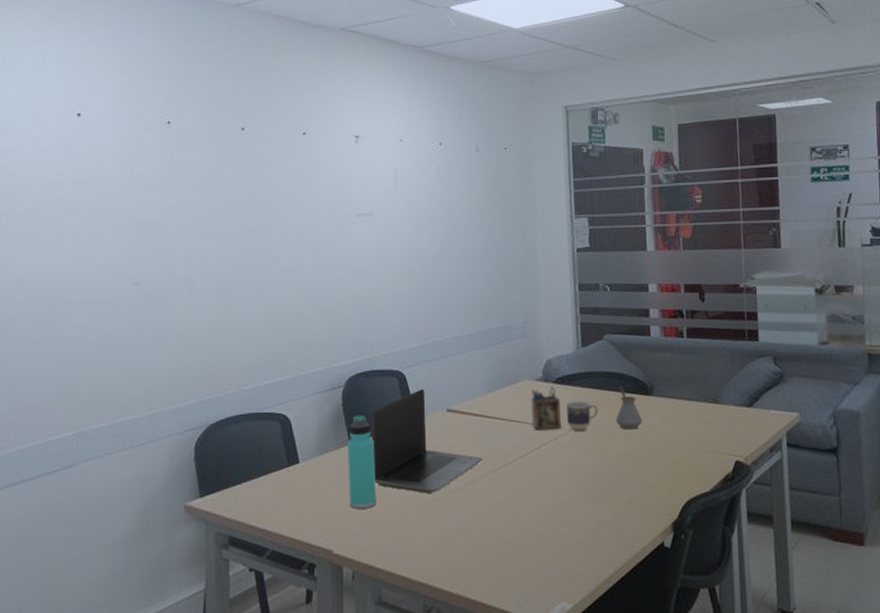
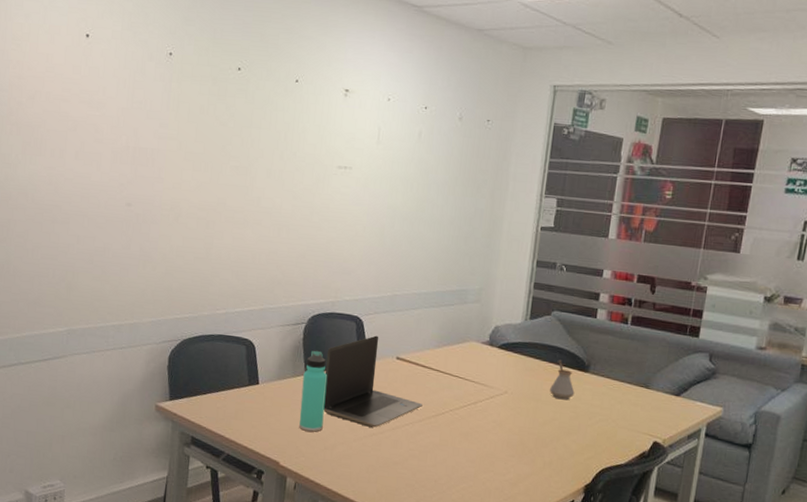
desk organizer: present [530,386,561,430] -> none [472,350,501,389]
cup: present [565,400,599,432] -> none [504,366,536,395]

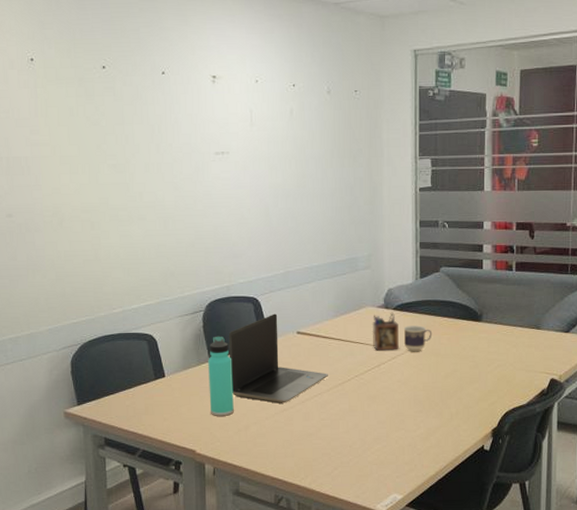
desk organizer: none [472,350,501,389] -> present [372,312,399,351]
cup: none [504,366,536,395] -> present [403,325,433,352]
coffee pot: present [550,359,575,400] -> none [448,313,471,351]

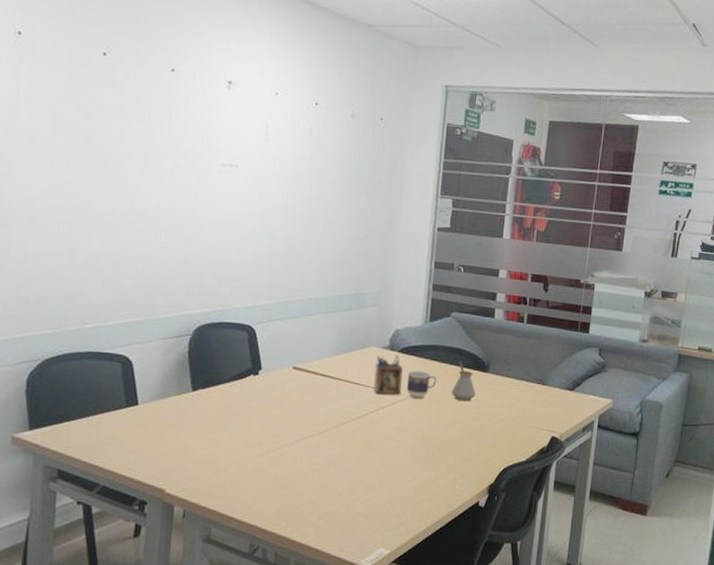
thermos bottle: present [208,336,234,416] -> none [186,364,218,453]
laptop computer: present [228,313,328,404] -> none [214,345,323,444]
coffee pot: none [448,313,471,351] -> present [452,361,476,402]

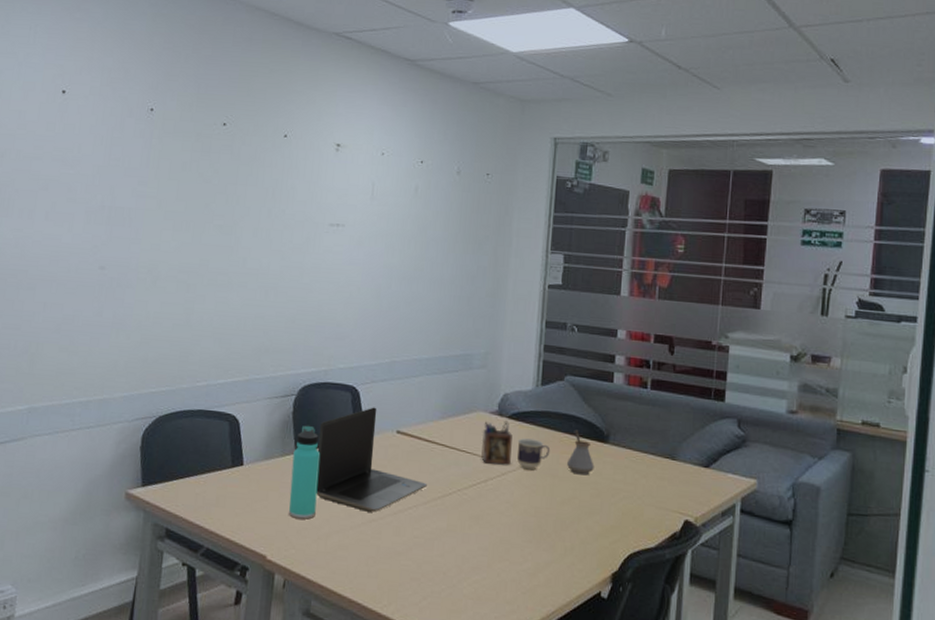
thermos bottle: none [186,364,218,453] -> present [289,425,320,520]
laptop computer: none [214,345,323,444] -> present [316,407,427,513]

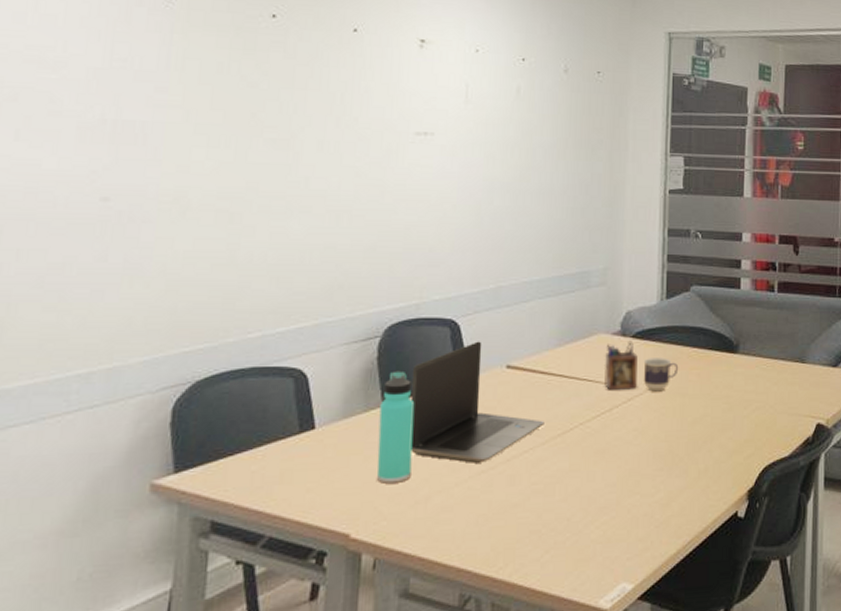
coffee pot: present [567,429,595,475] -> none [697,342,725,390]

